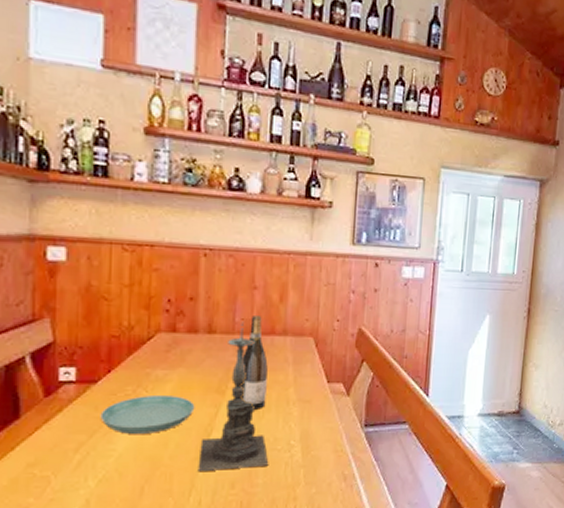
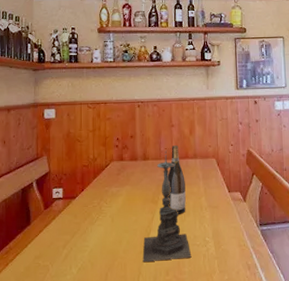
saucer: present [100,396,195,434] -> none [78,206,138,234]

